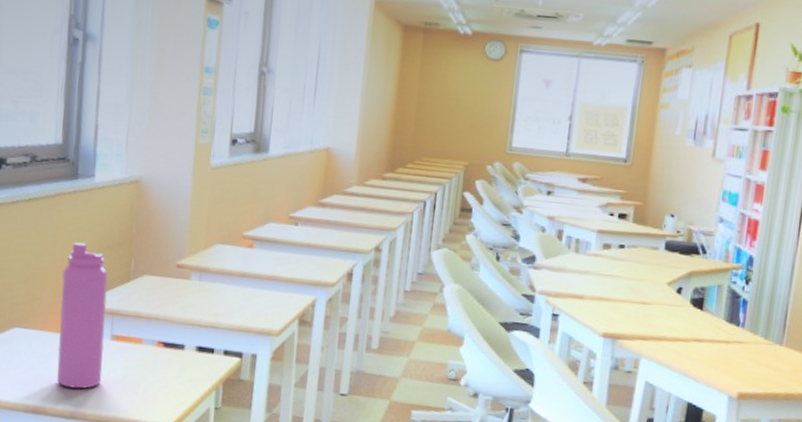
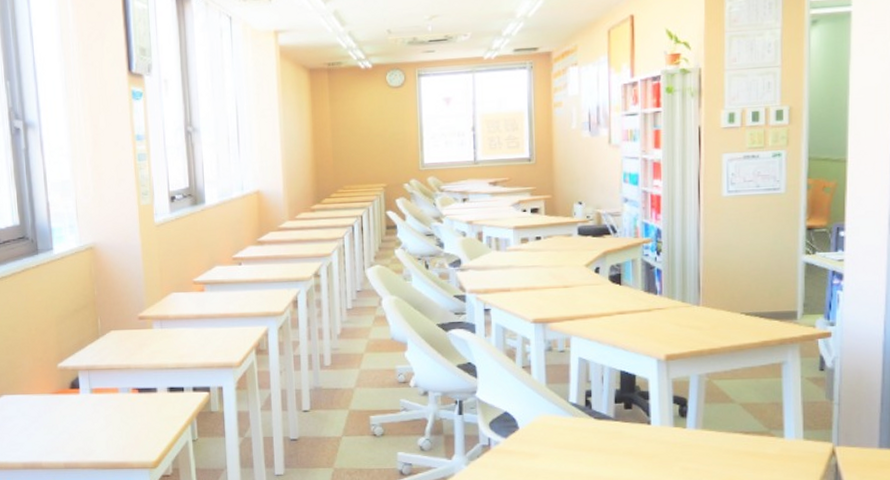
water bottle: present [57,242,108,389] -> none [37,310,88,442]

